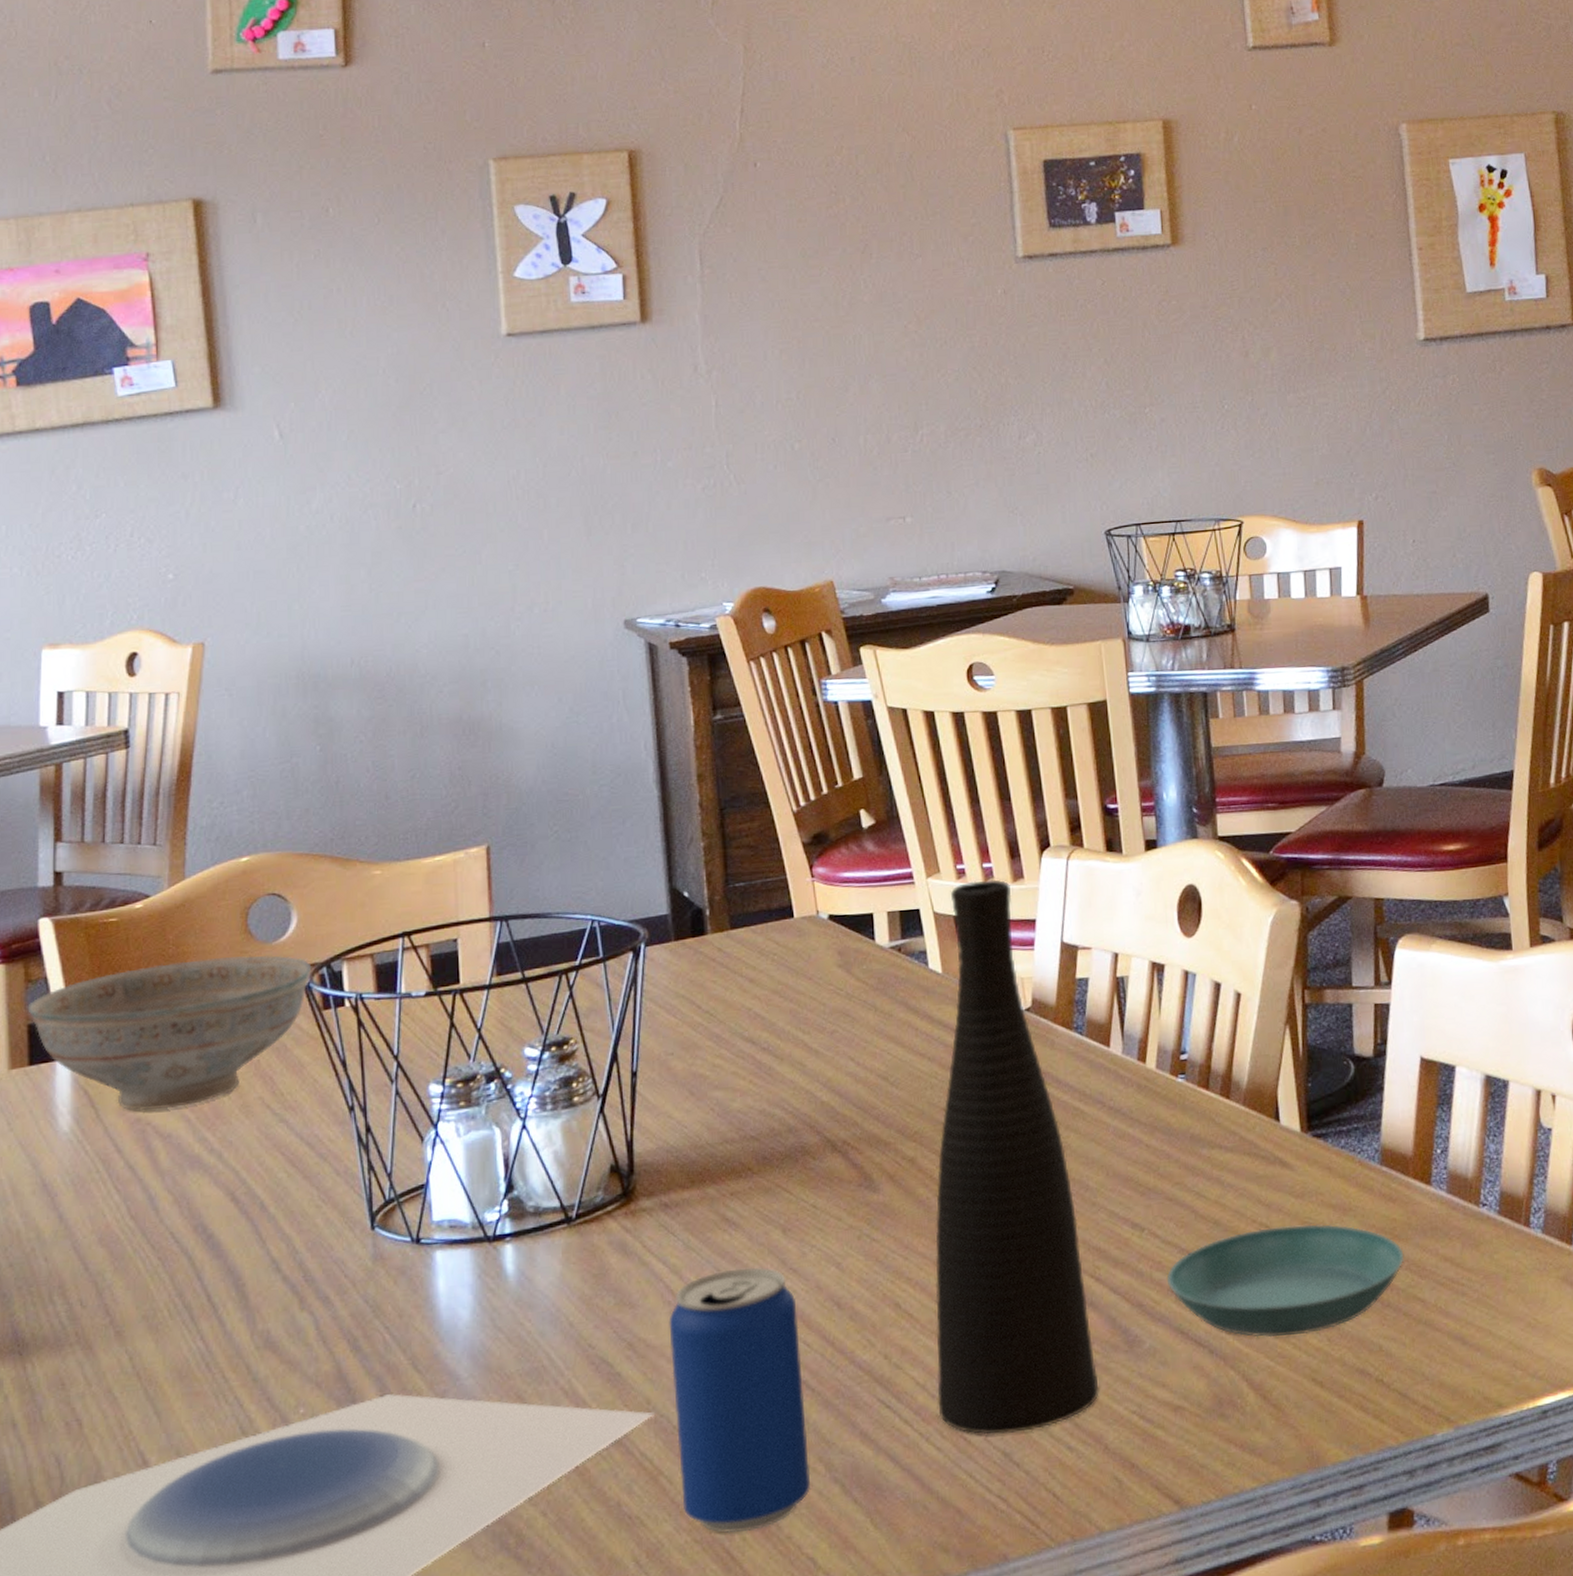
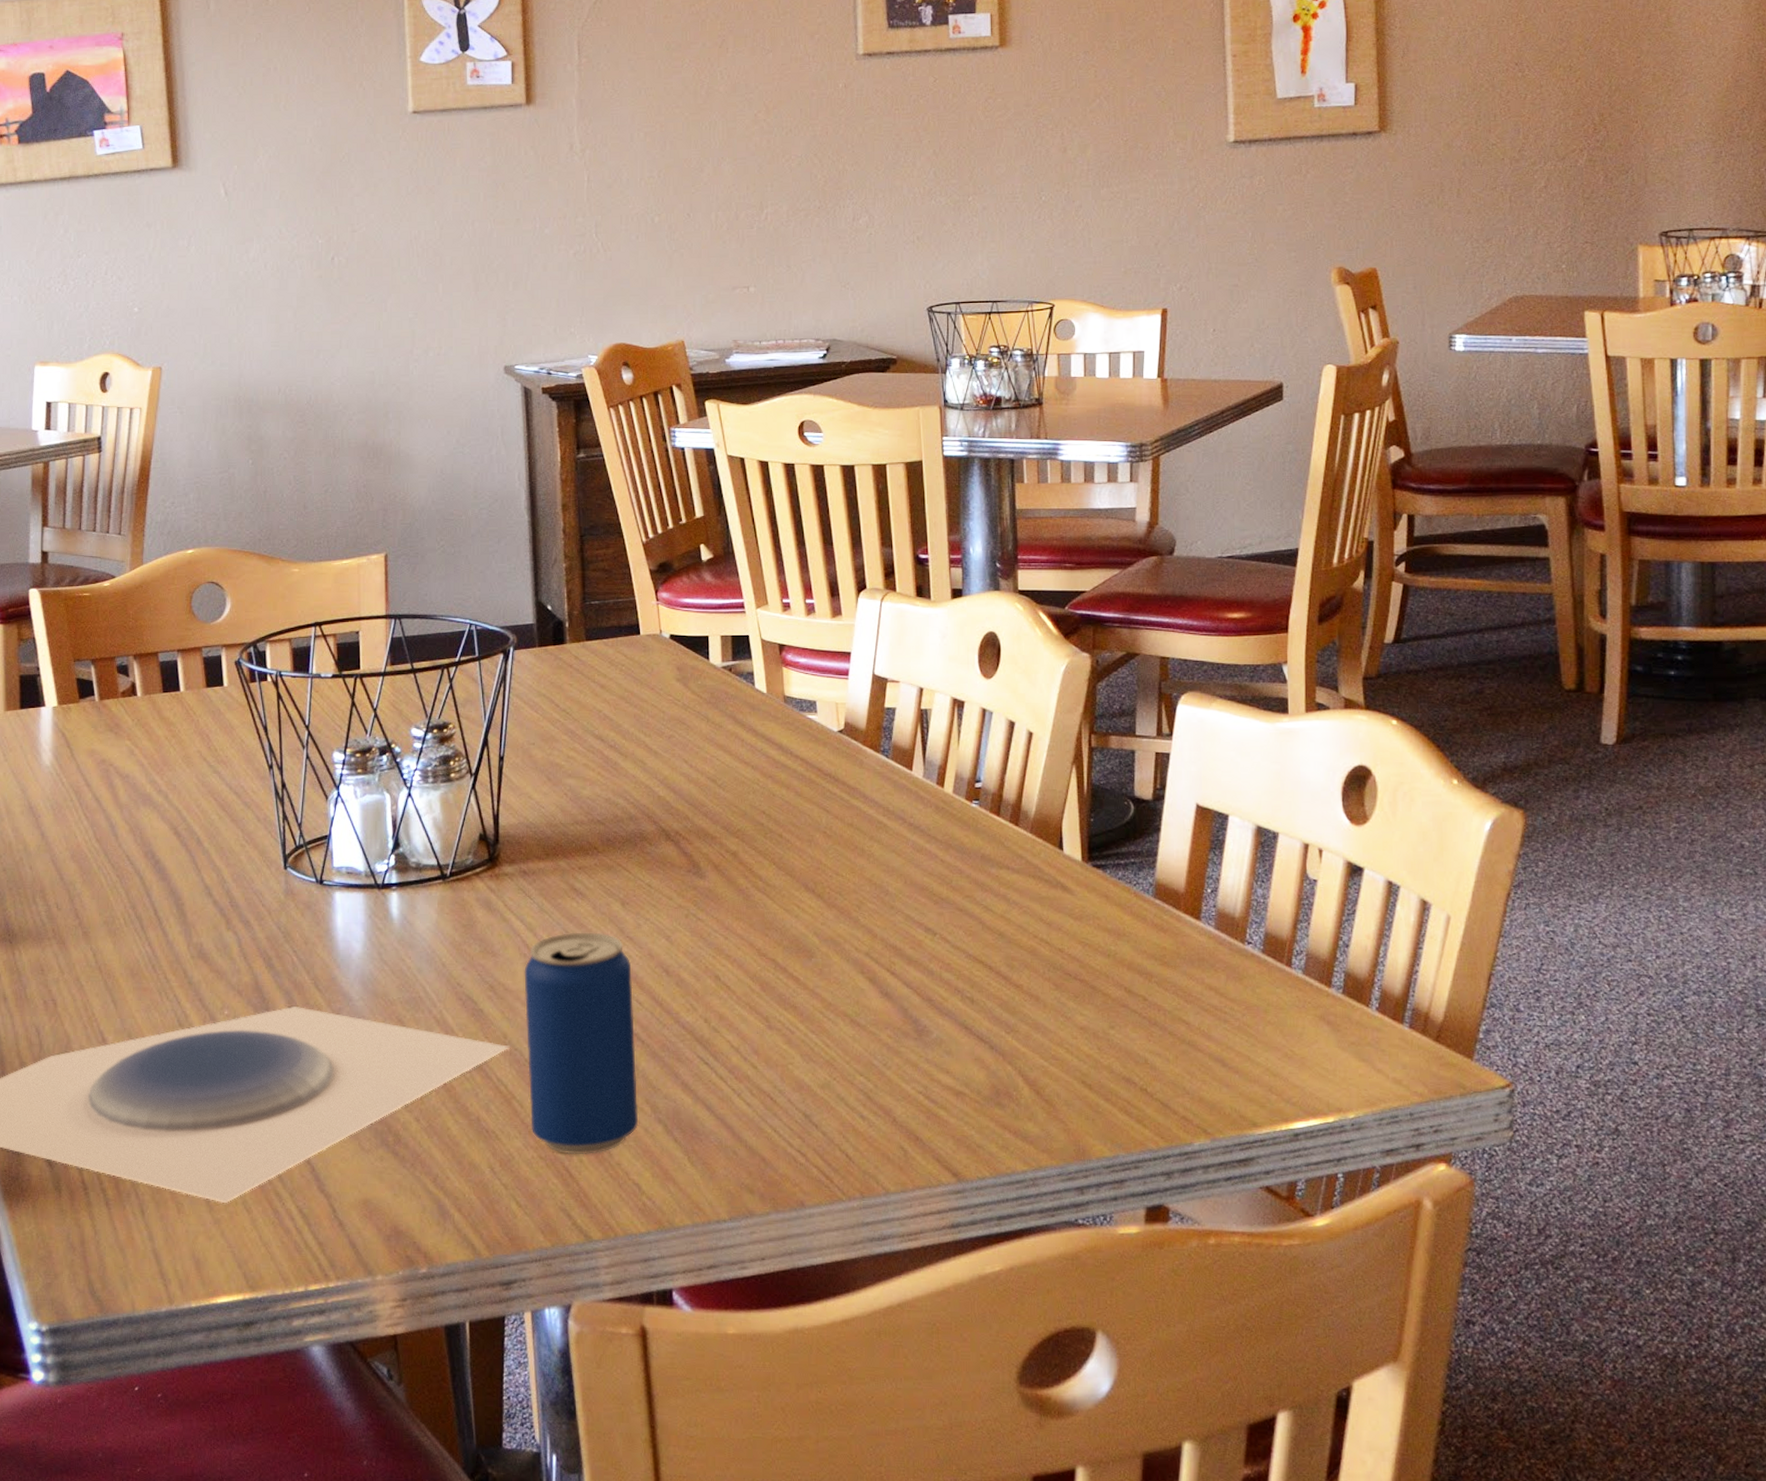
decorative bowl: present [27,955,312,1110] -> none [20,633,242,754]
vase: present [935,879,1099,1435] -> none [749,614,890,1098]
saucer: present [1166,1224,1405,1338] -> none [954,944,1172,1042]

